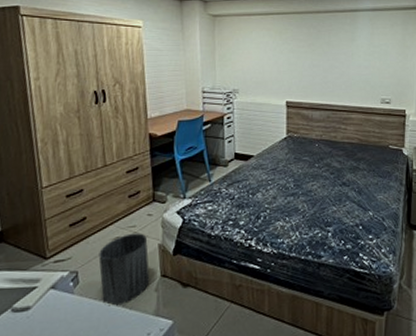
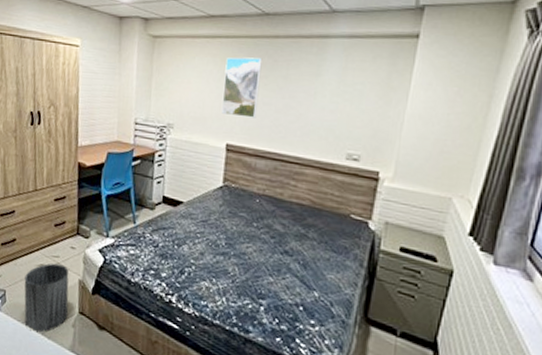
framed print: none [279,29,309,78] -> present [221,57,263,118]

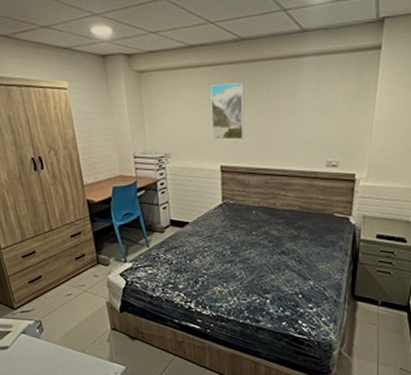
trash can: present [24,263,69,333] -> none [56,291,102,351]

